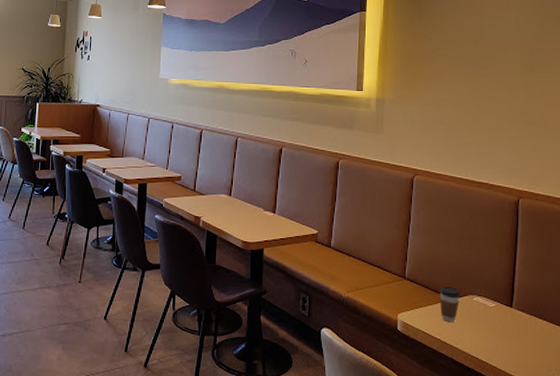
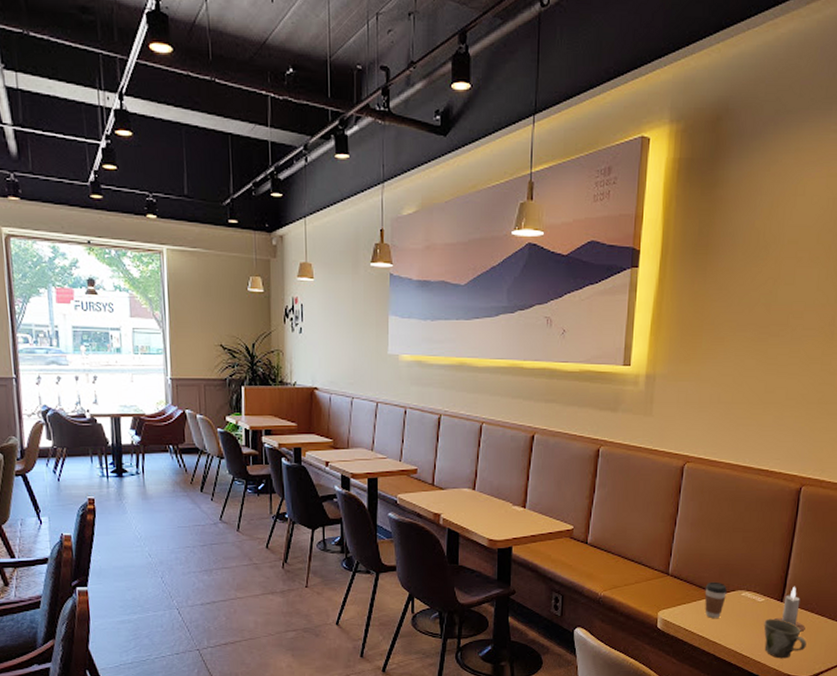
mug: none [496,324,538,365] -> present [764,618,807,659]
candle: none [505,292,536,338] -> present [773,586,805,632]

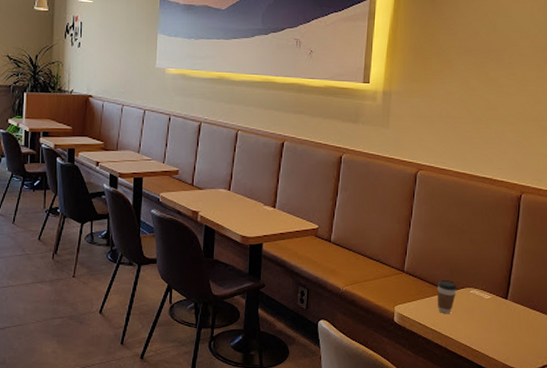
mug: present [764,618,807,659] -> none [491,315,530,353]
candle: present [773,586,805,632] -> none [499,285,528,328]

